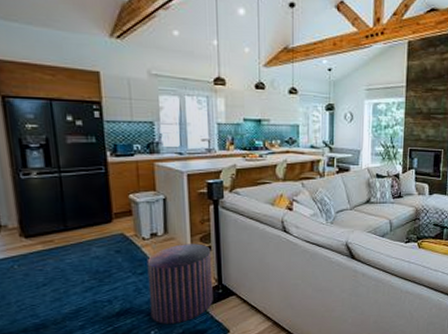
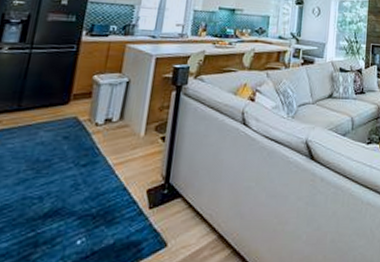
pouf: present [147,244,213,324] -> none [82,132,165,232]

